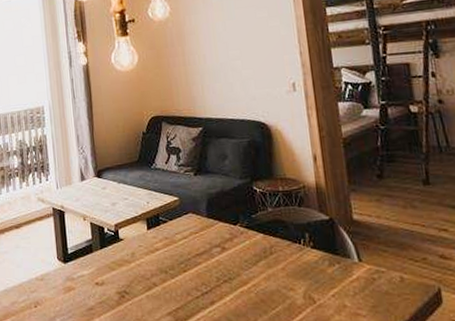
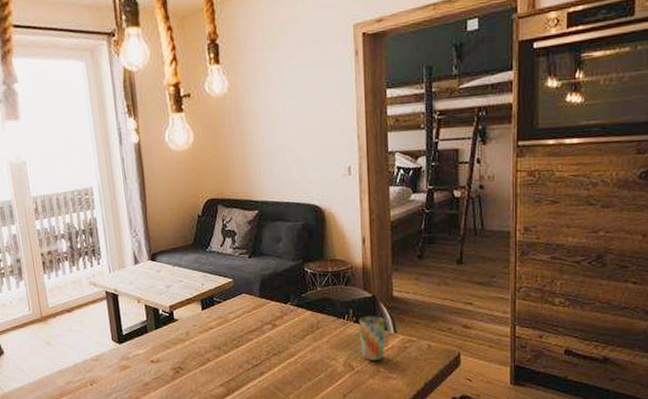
cup: none [317,241,350,294] -> present [360,315,386,361]

